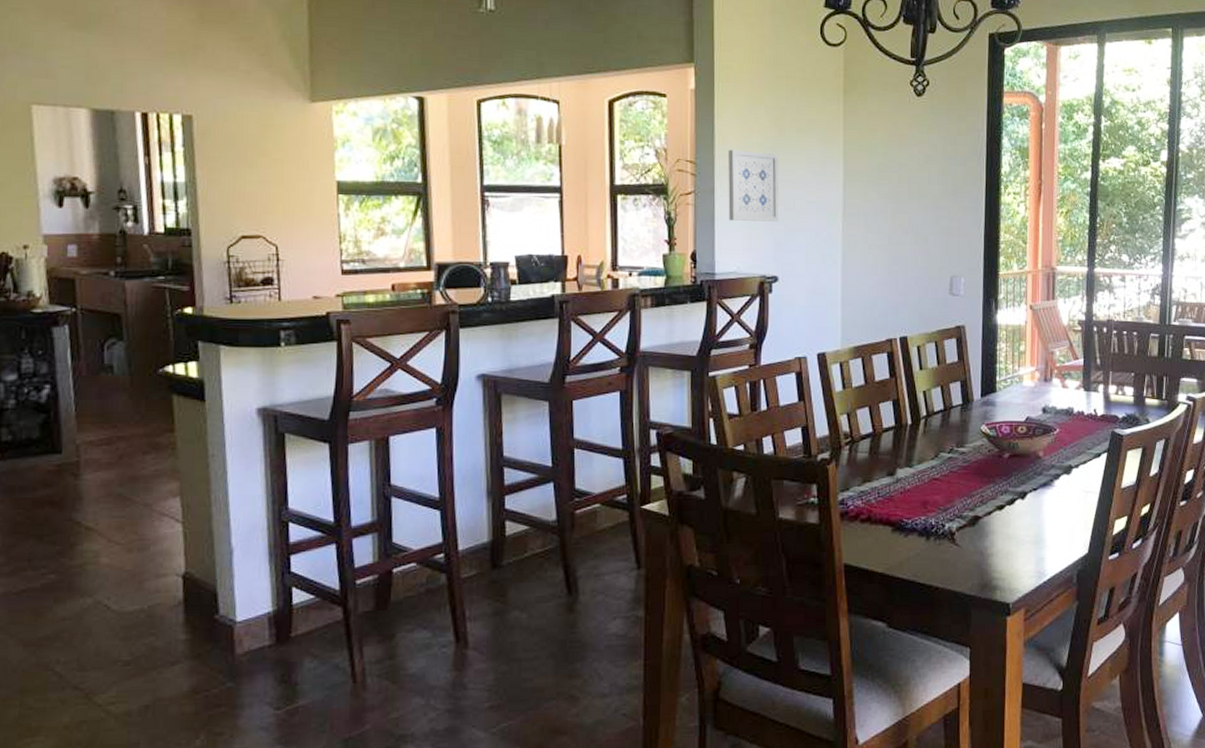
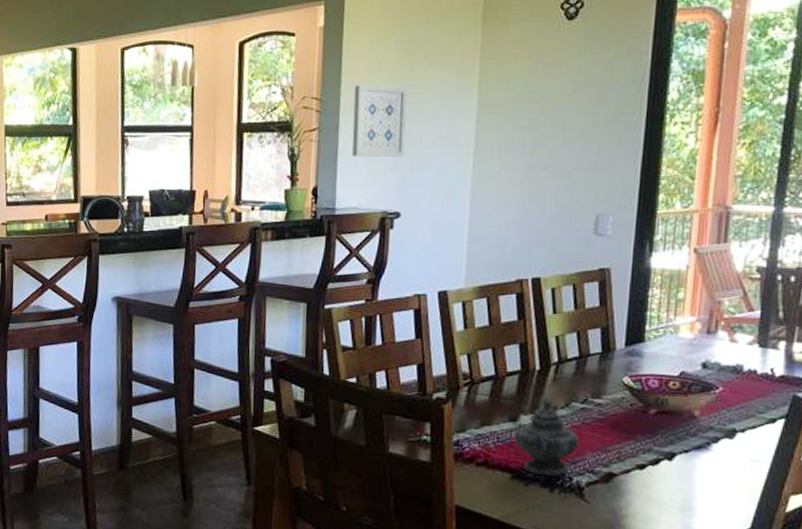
teapot: none [893,447,949,525] -> present [514,395,580,476]

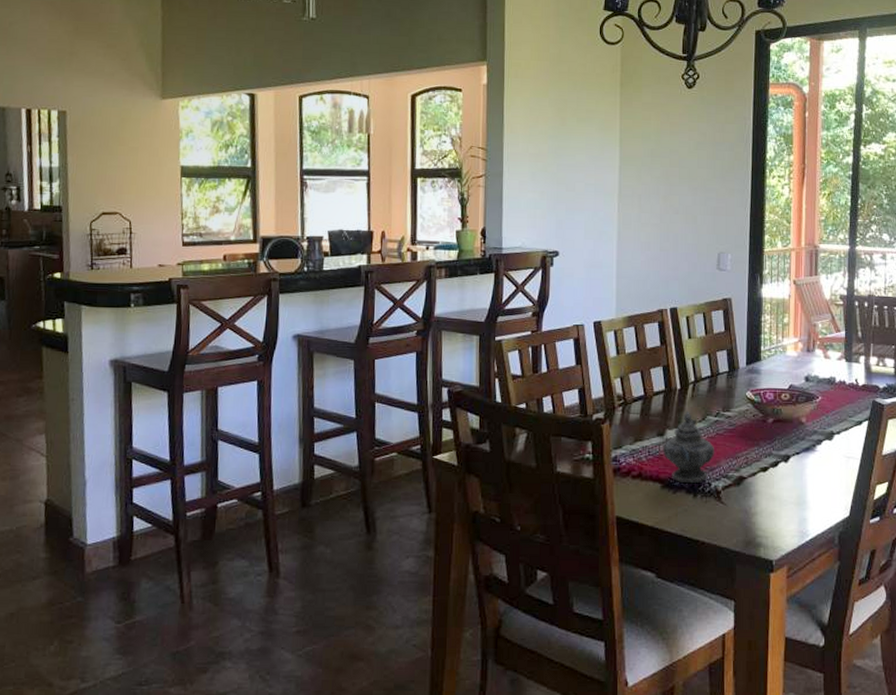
wall art: present [352,85,407,157] -> none [515,137,561,202]

